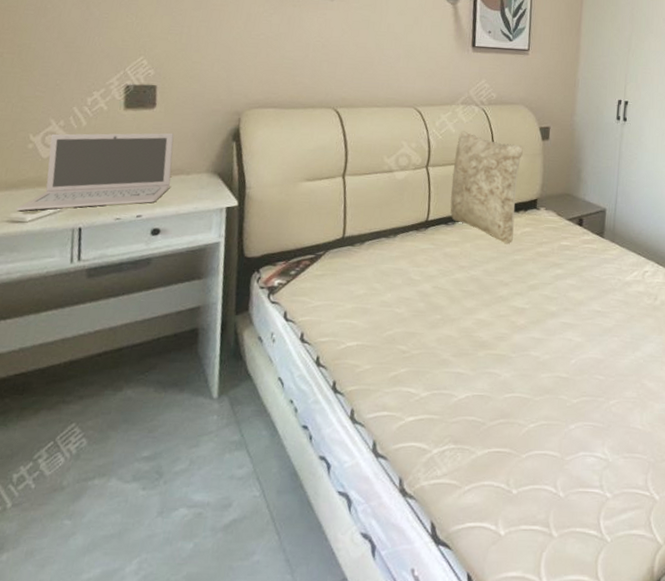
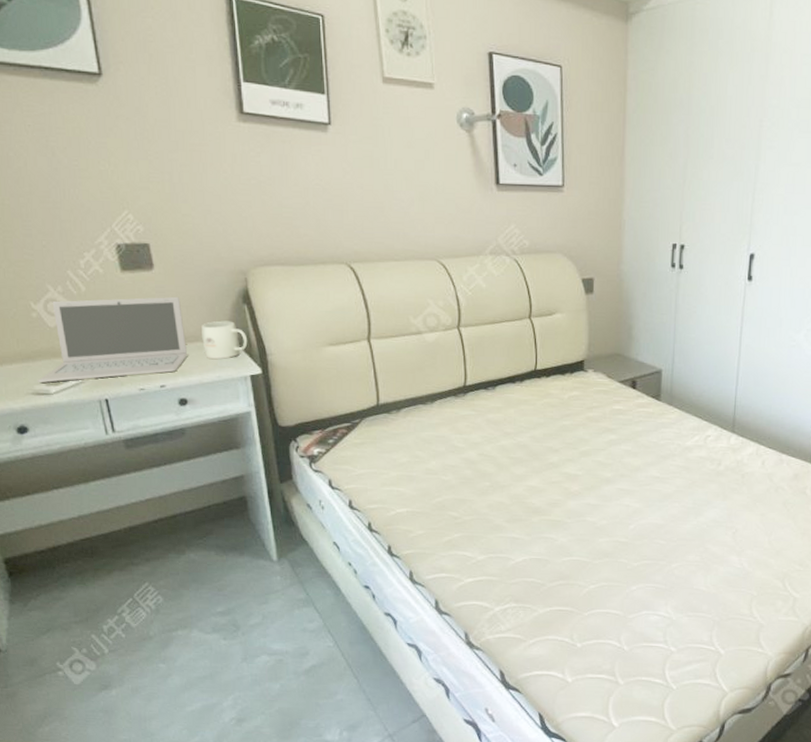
mug: none [186,156,231,192] -> present [201,320,248,360]
pillow: present [450,131,523,244] -> none [487,285,564,408]

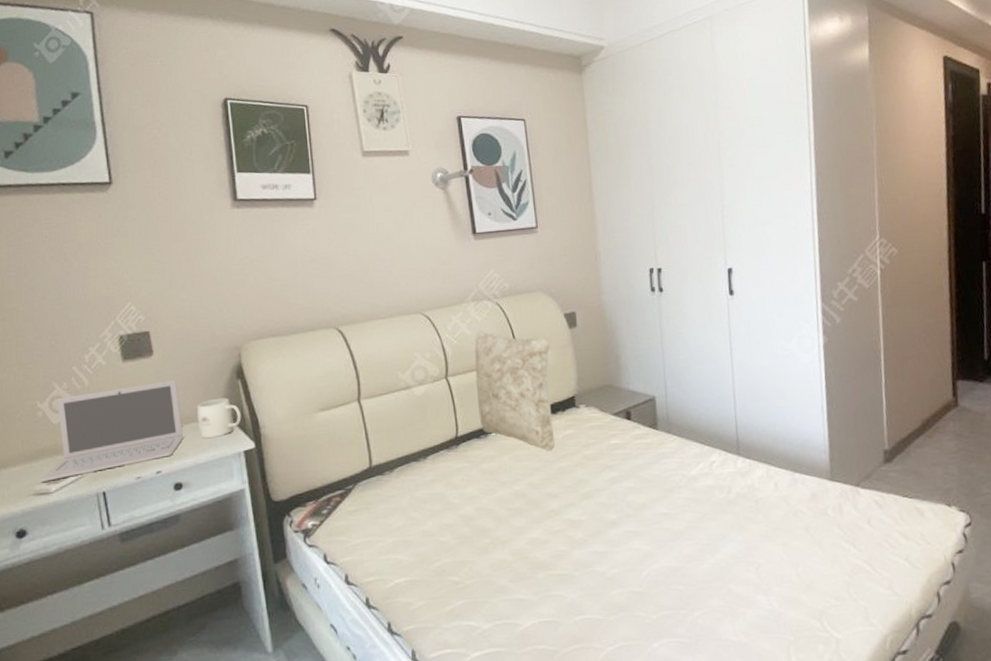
pillow: none [487,285,564,408] -> present [474,331,555,451]

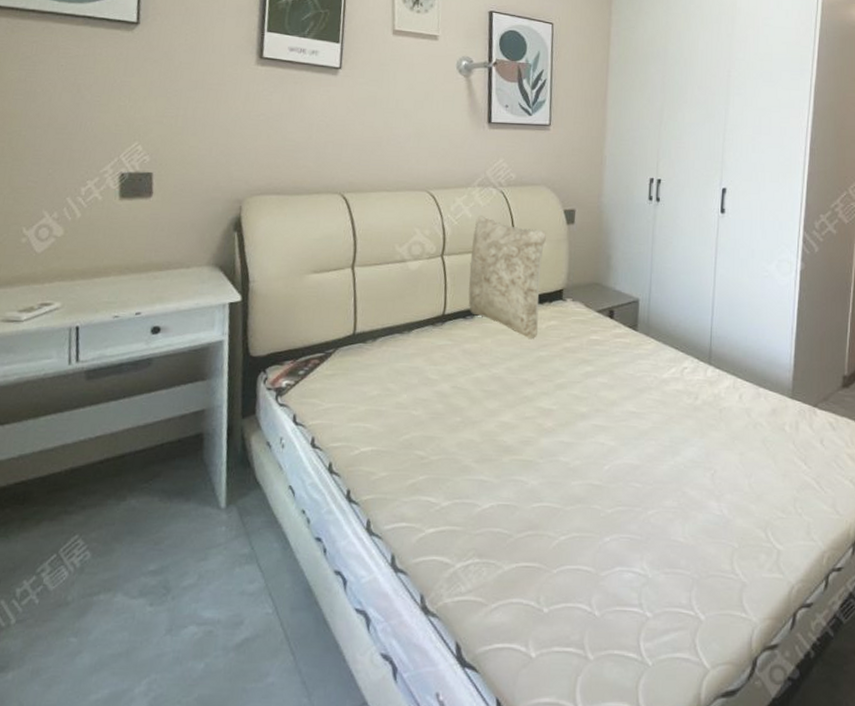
laptop: present [38,379,184,483] -> none [10,223,172,310]
mug: present [197,397,242,439] -> none [186,247,233,287]

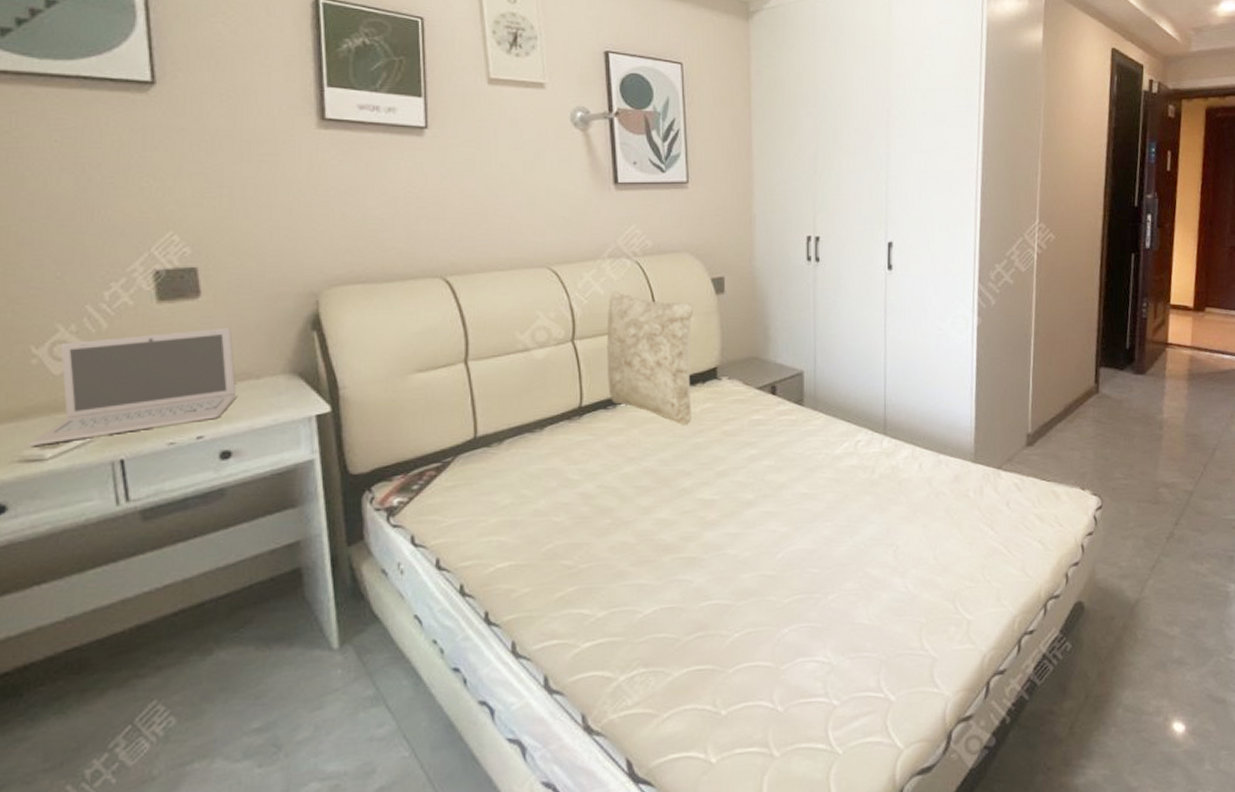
laptop: none [10,223,172,310] -> present [27,327,237,447]

